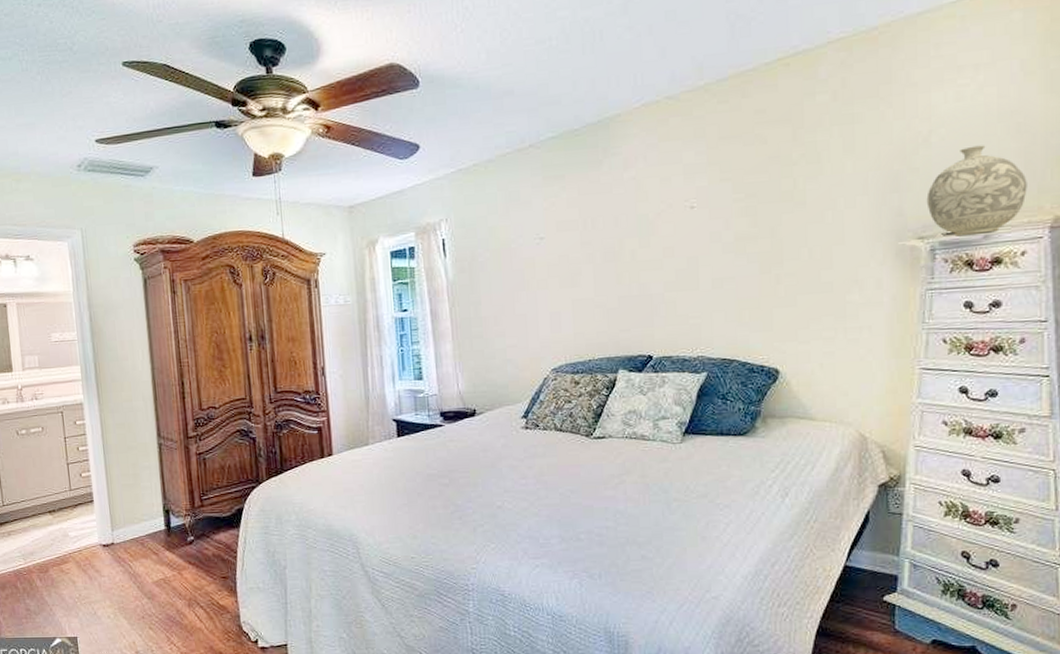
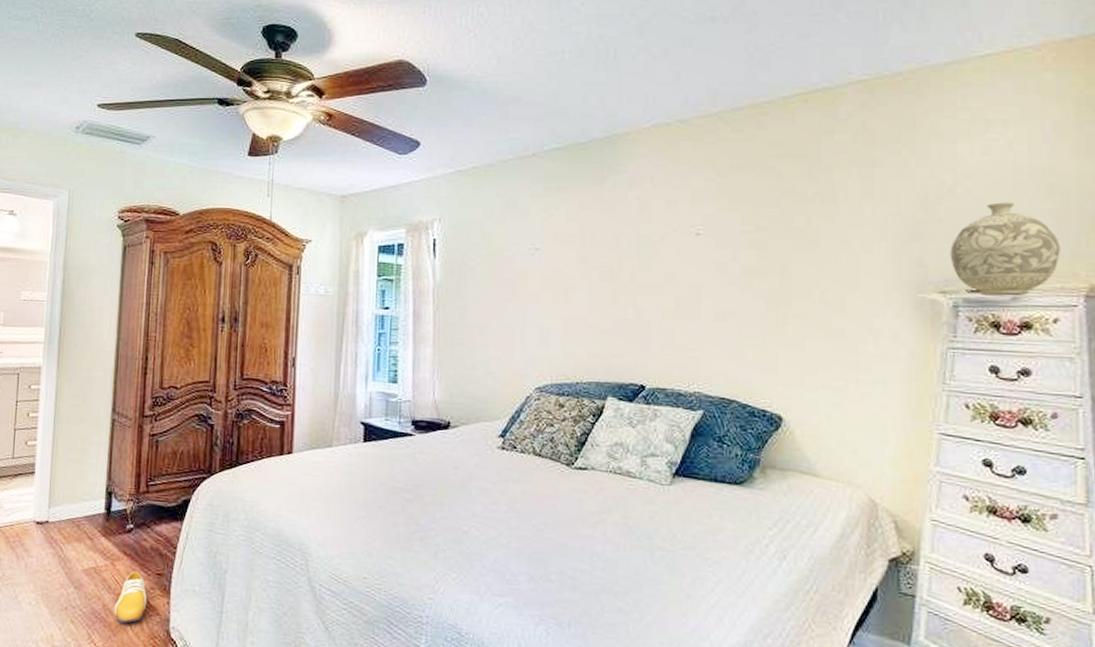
shoe: none [187,578,217,624] -> present [114,571,147,623]

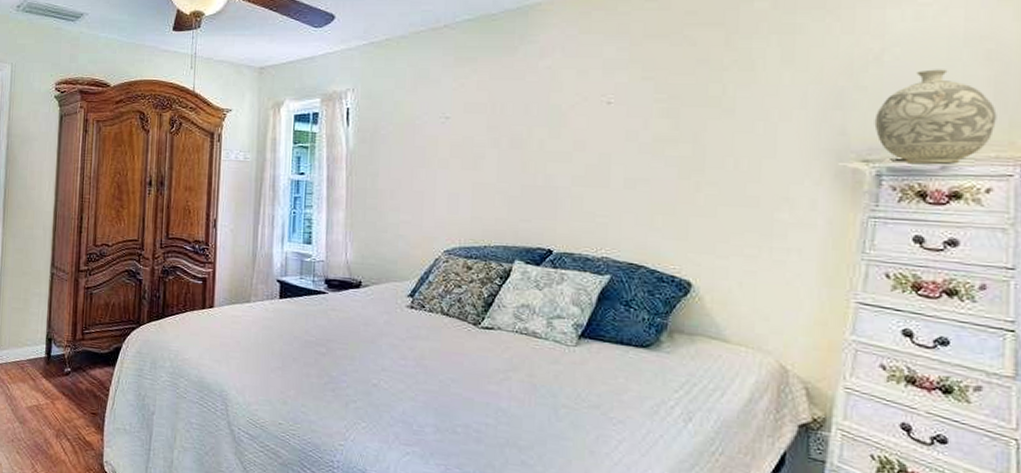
shoe: present [114,571,147,623] -> none [54,410,83,456]

